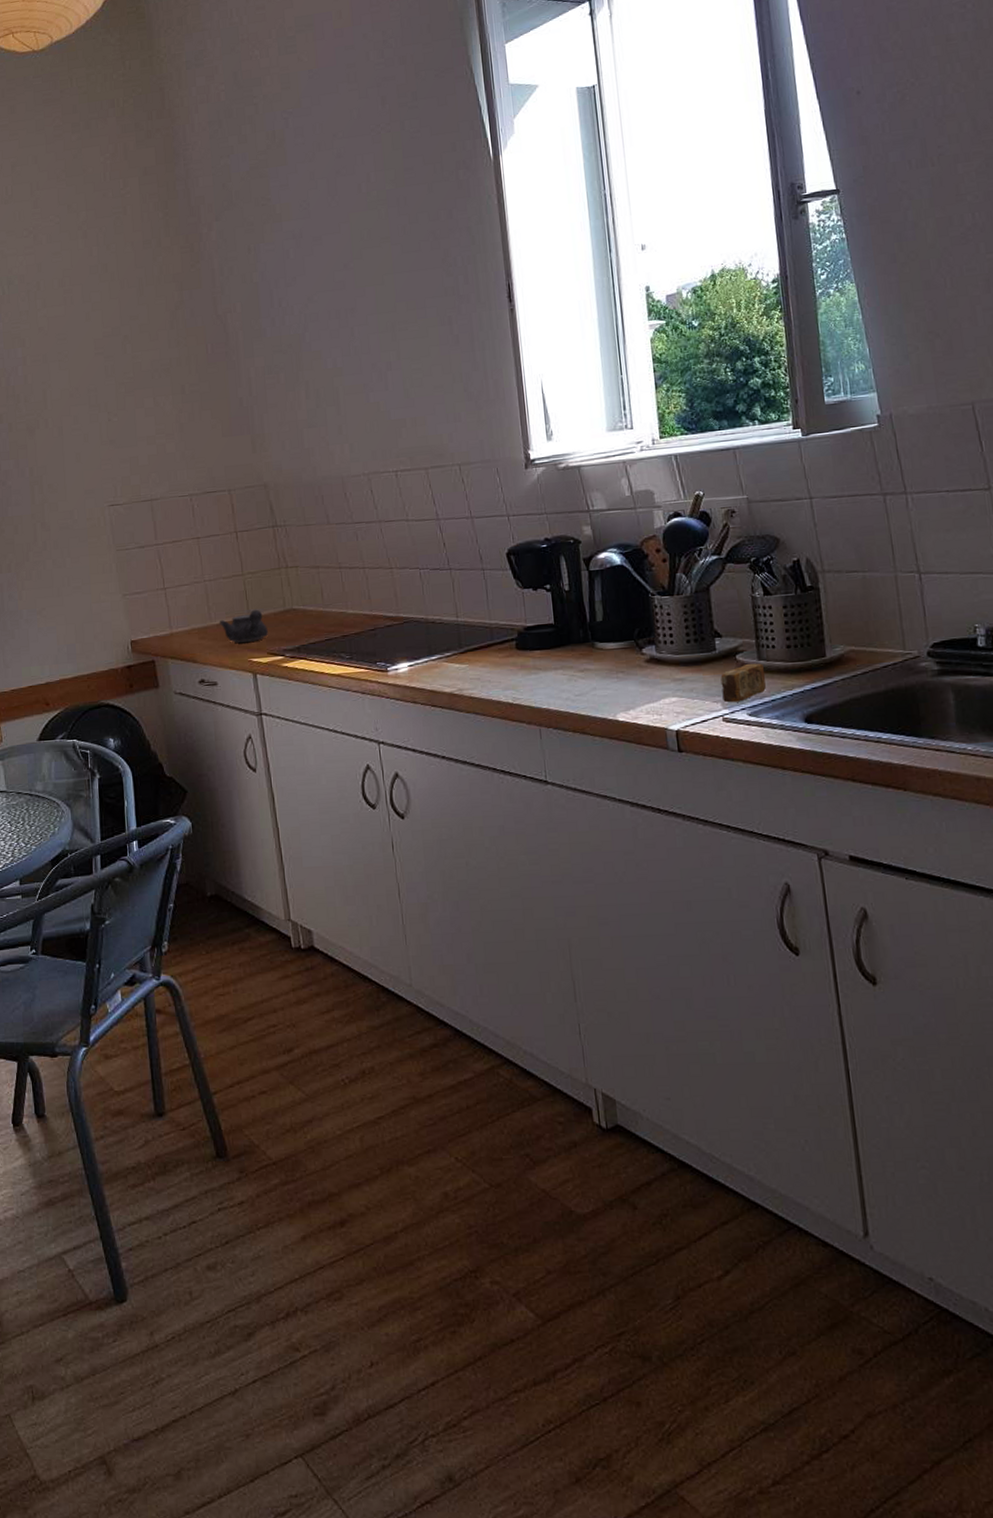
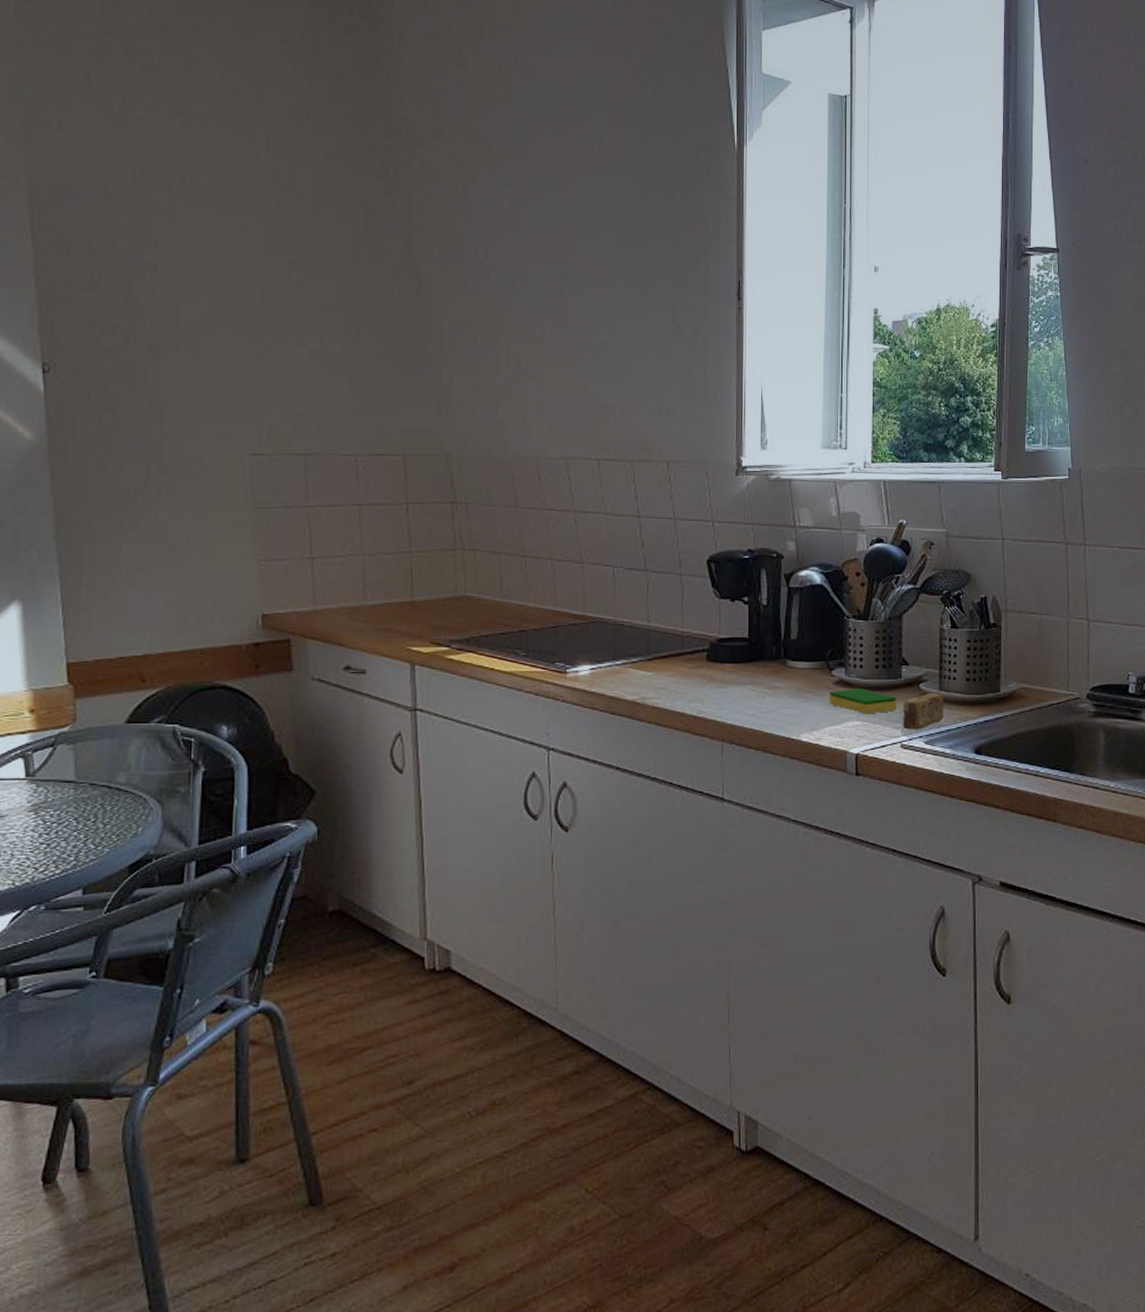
teapot: present [219,609,268,643] -> none [375,592,433,628]
dish sponge: none [641,664,714,690] -> present [829,689,897,715]

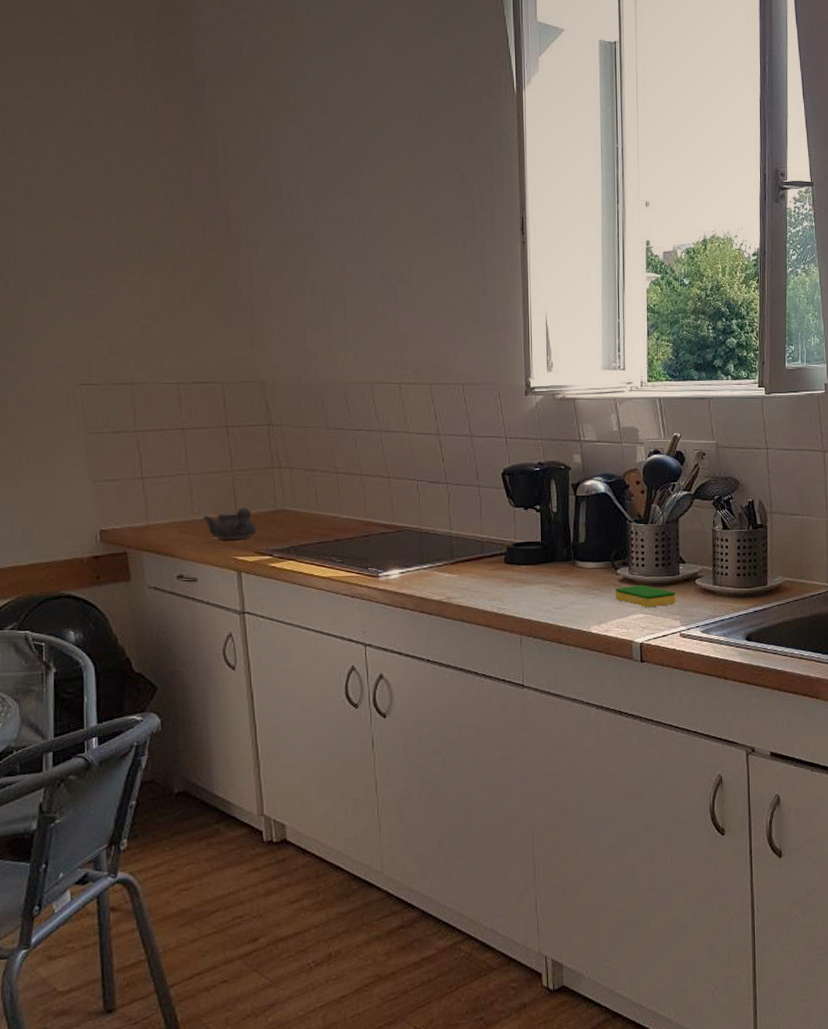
teapot: none [375,592,433,628] -> present [202,507,256,540]
soap bar: present [903,693,943,730] -> none [681,587,717,621]

